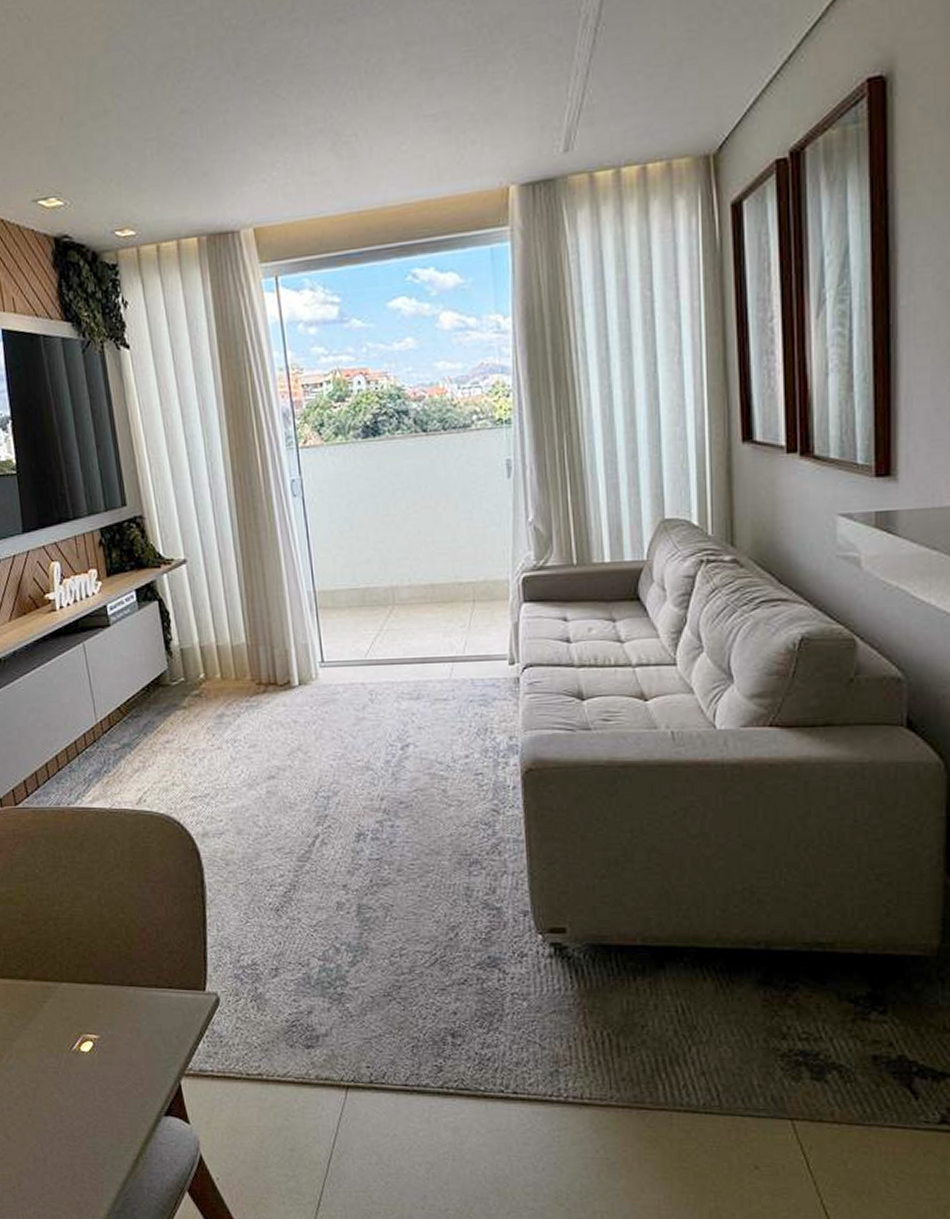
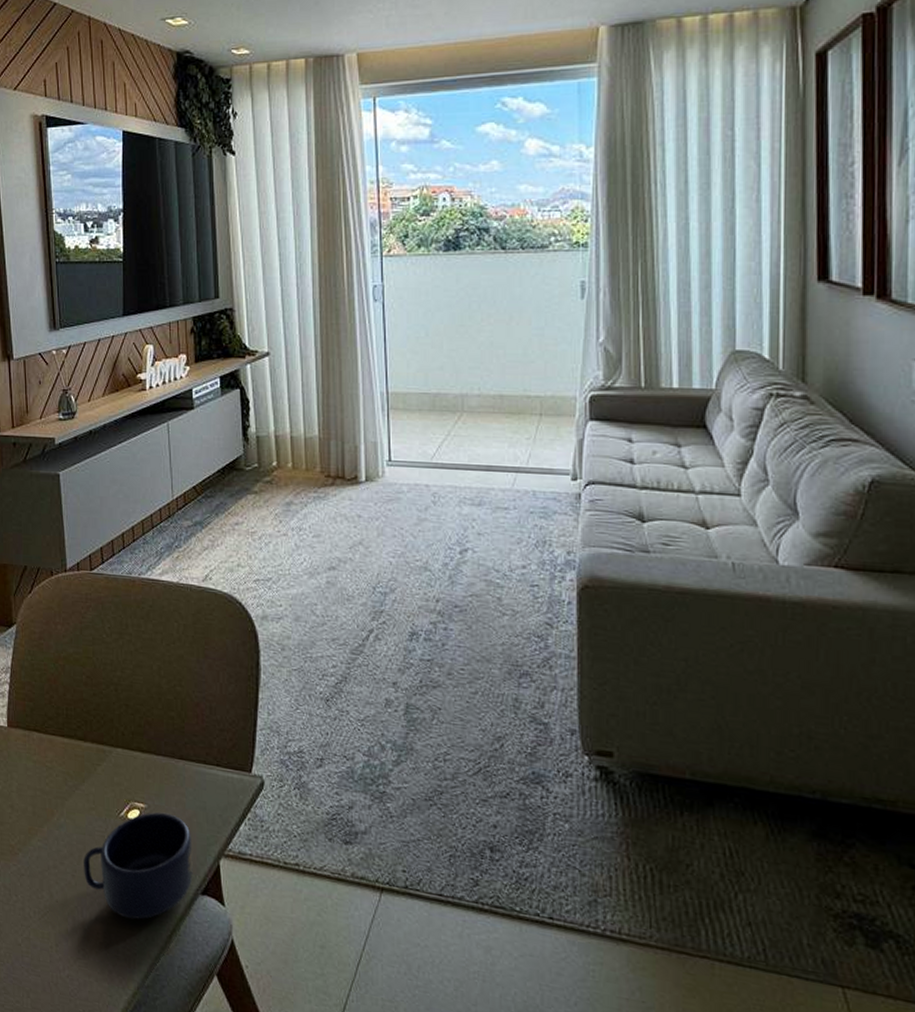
mug: none [38,1041,155,1149] -> present [84,812,193,920]

